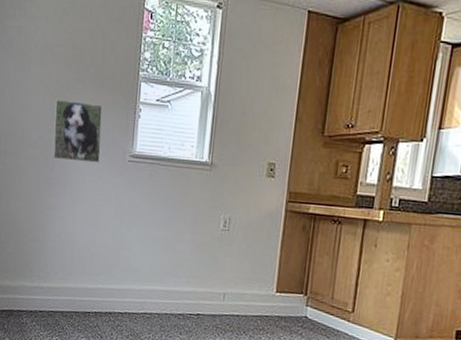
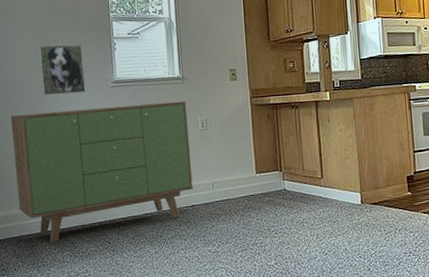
sideboard: none [12,176,211,325] -> present [11,101,193,242]

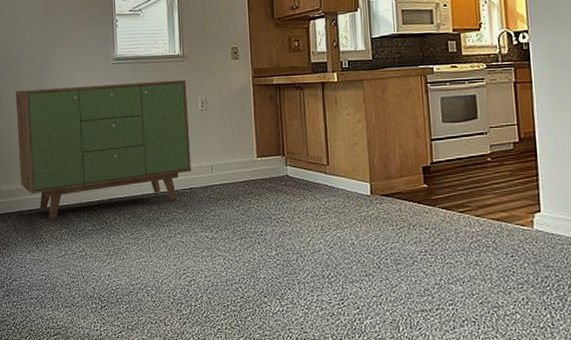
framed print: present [38,44,86,96] -> none [43,21,87,72]

